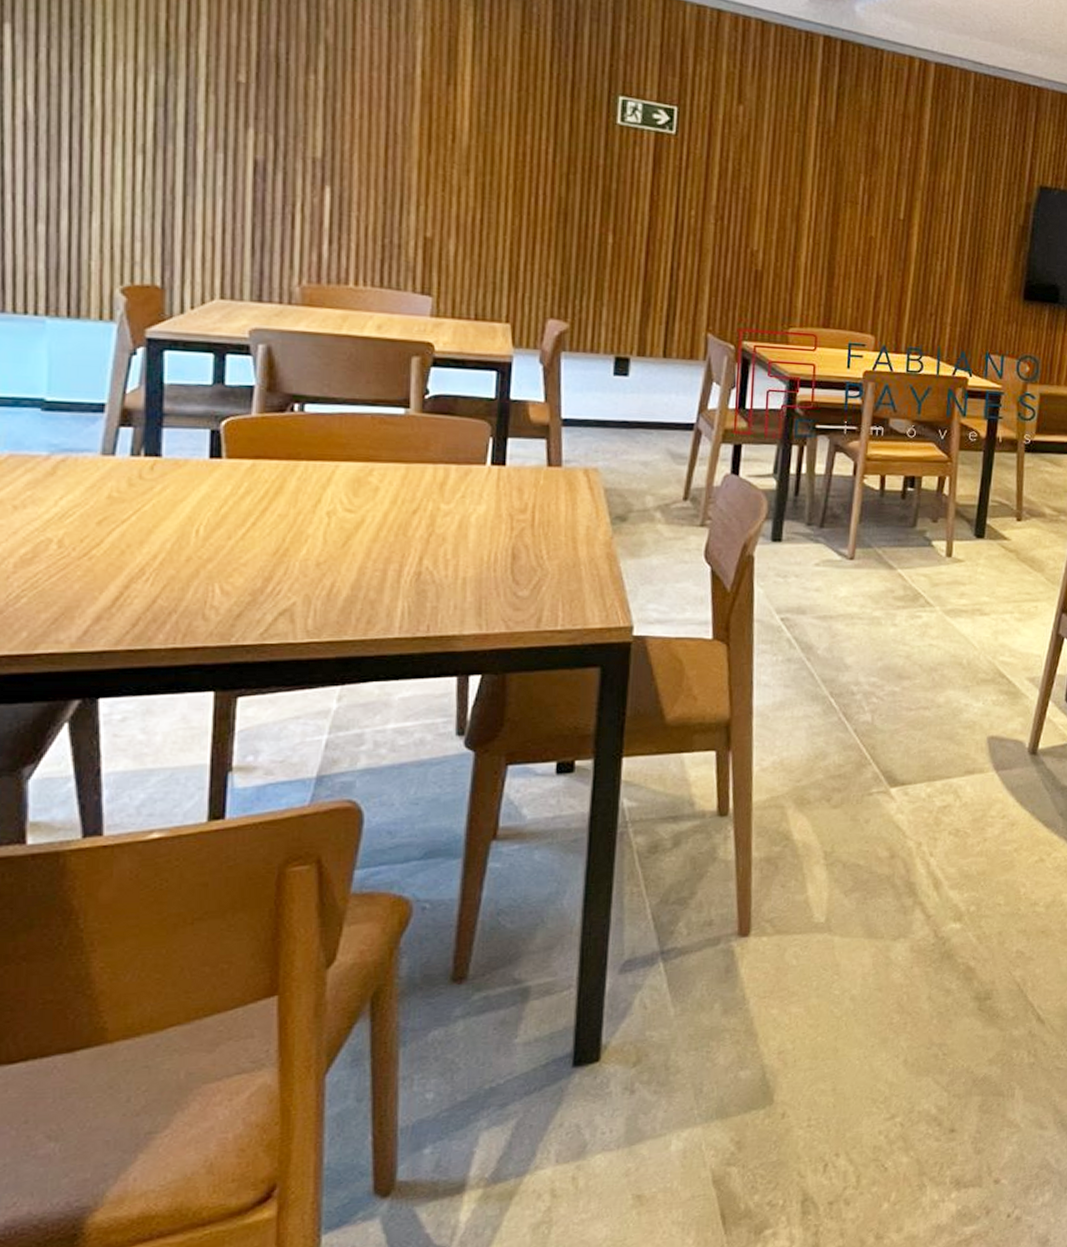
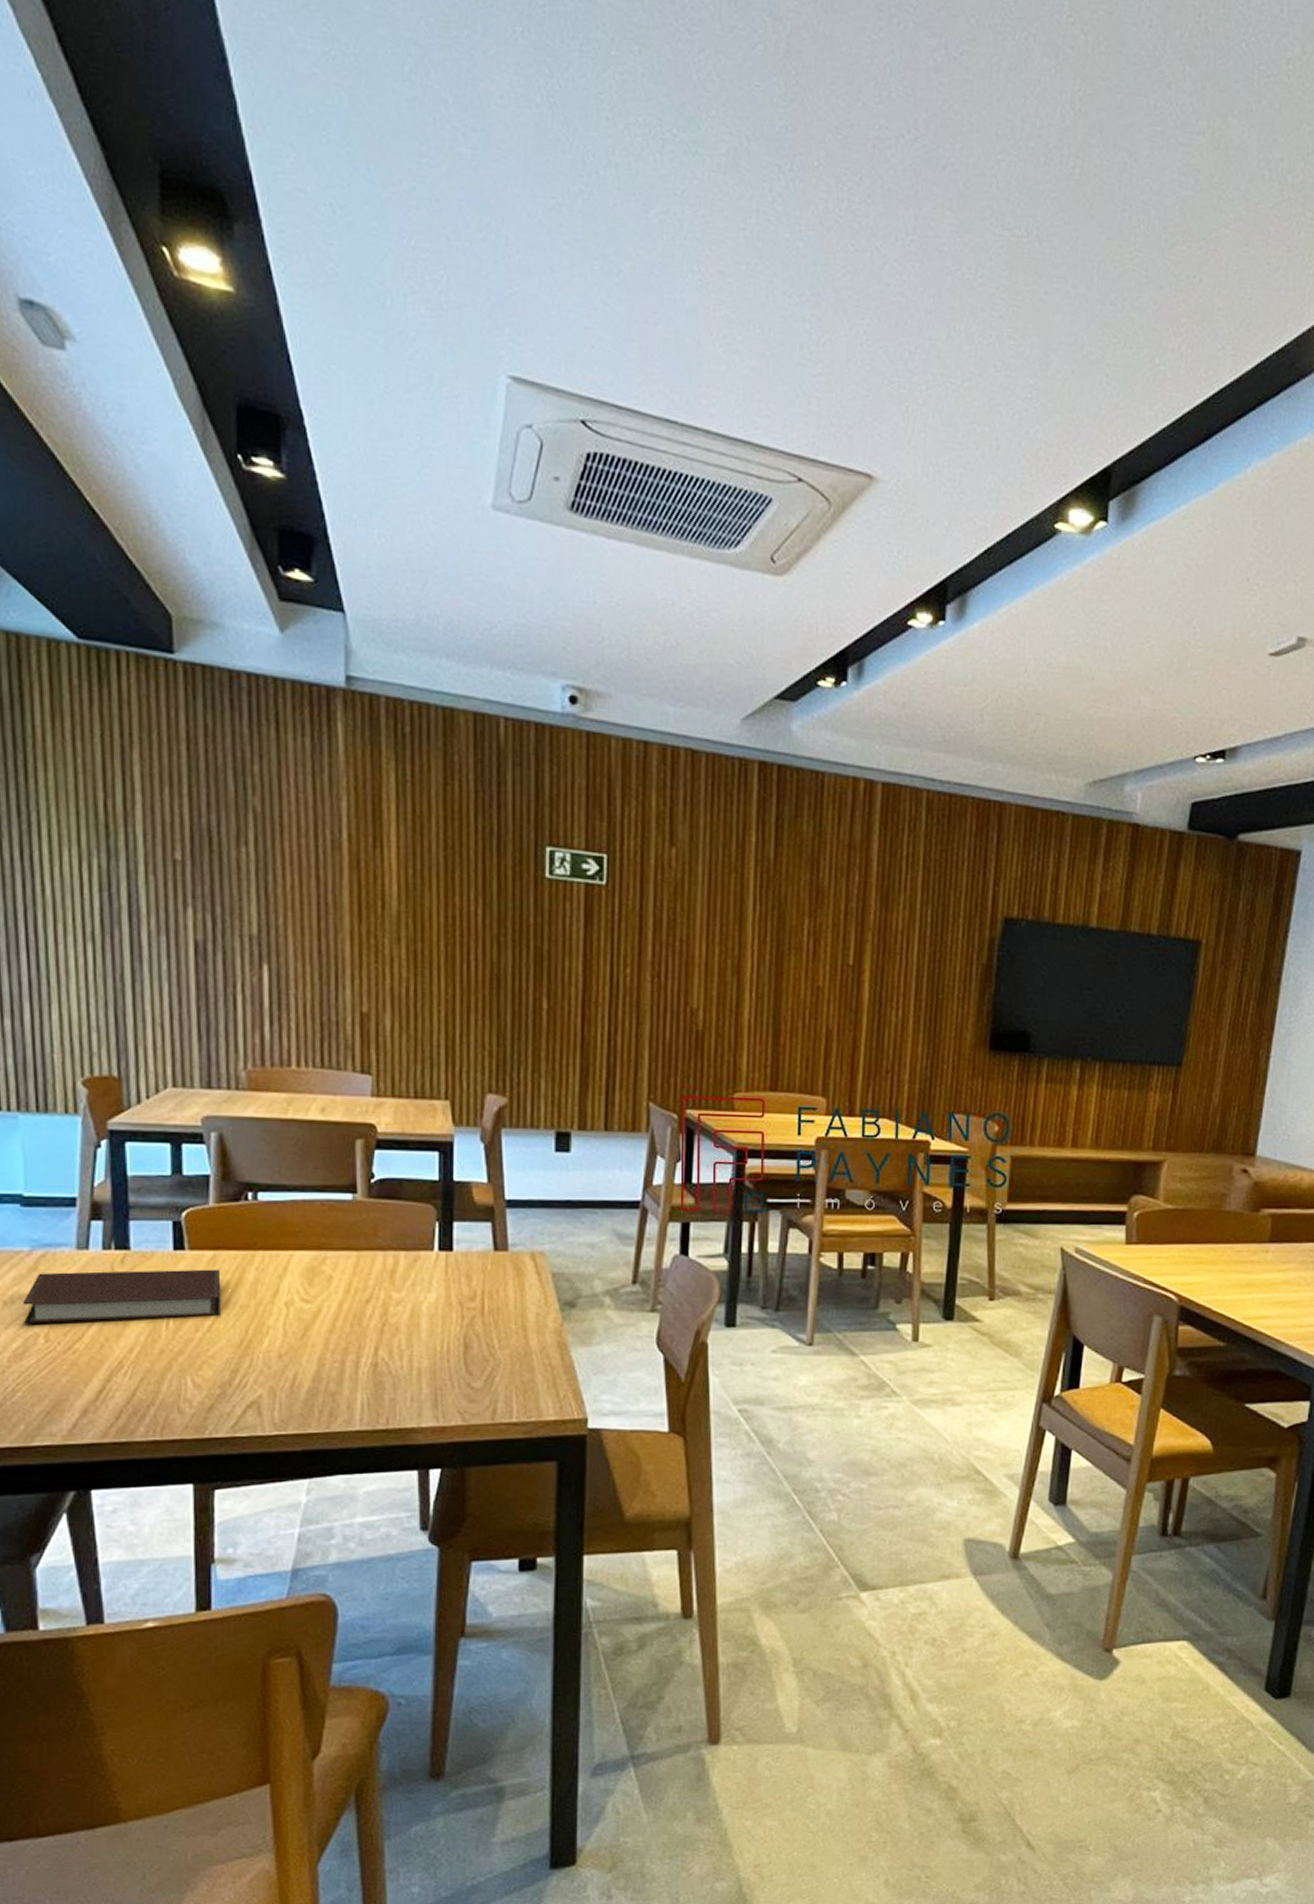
notebook: none [36,477,260,530] -> present [23,1269,221,1324]

